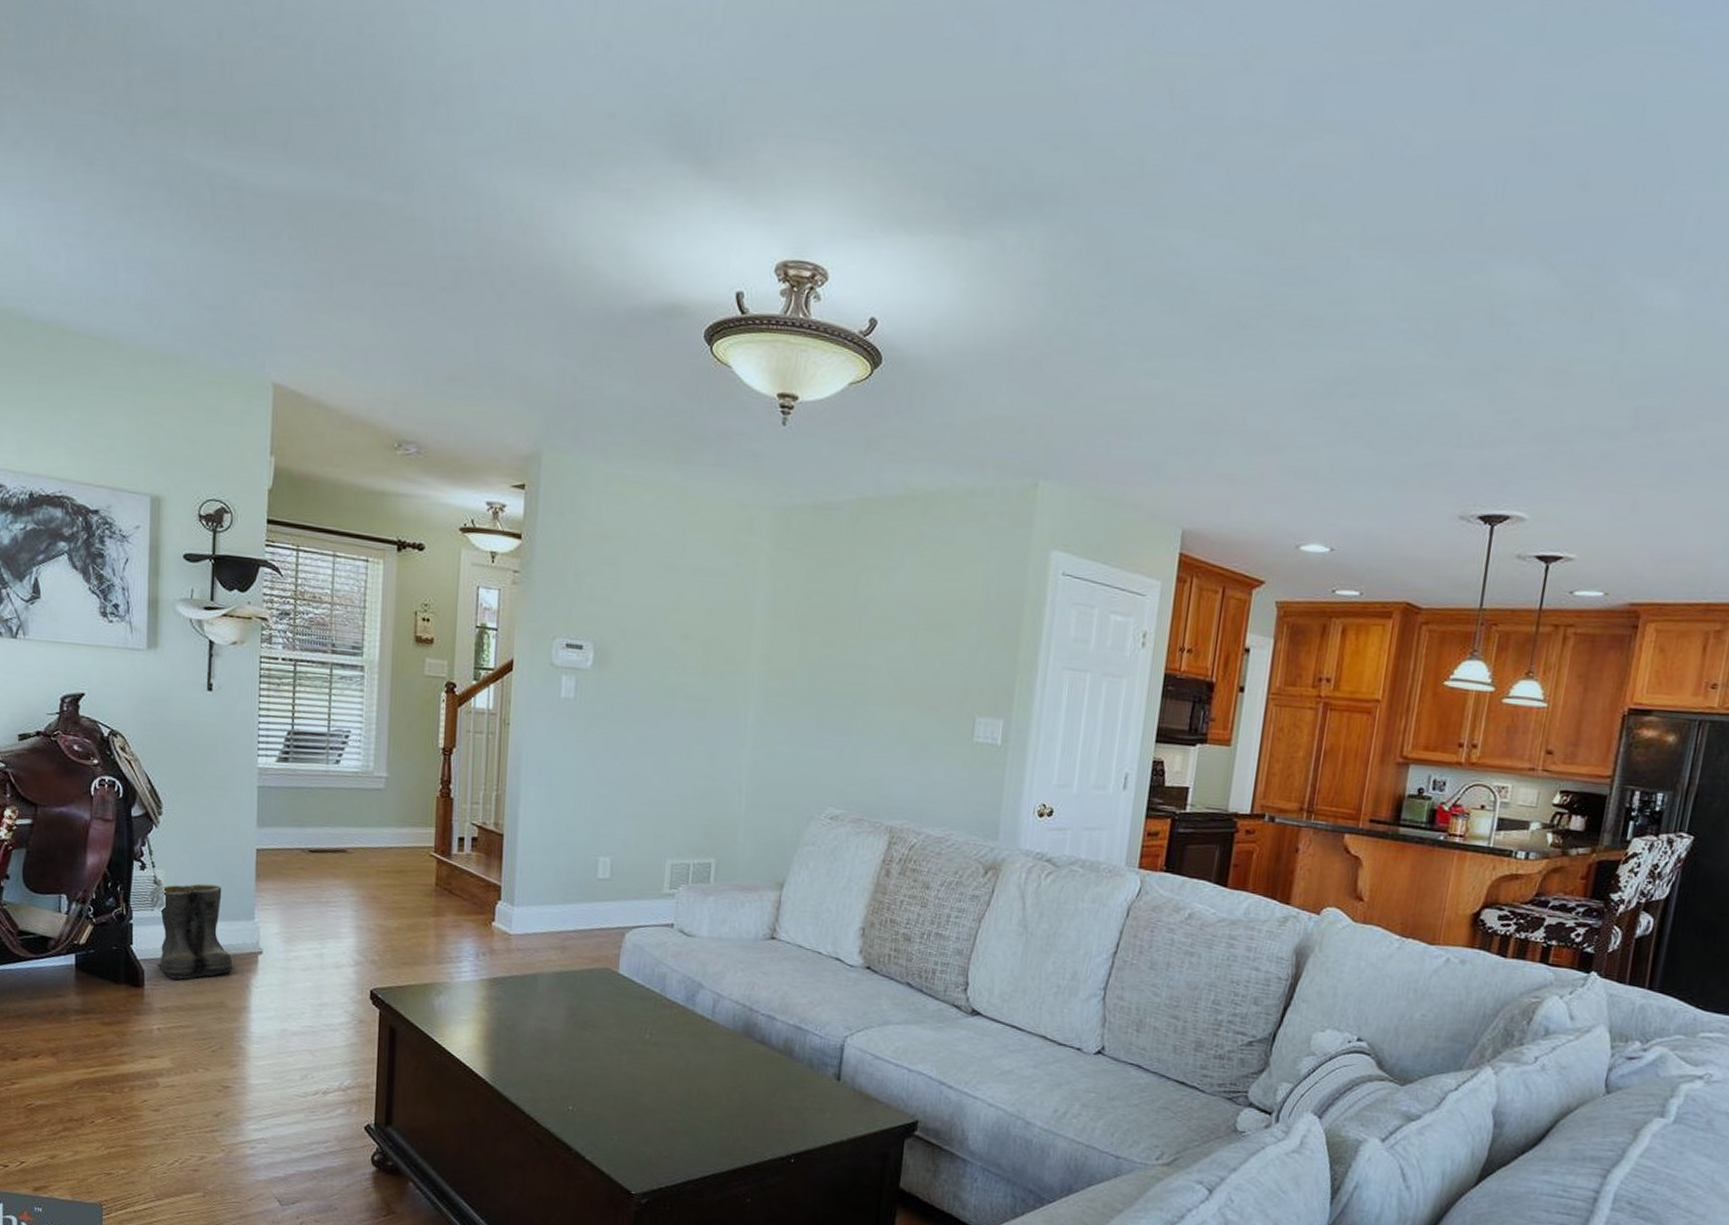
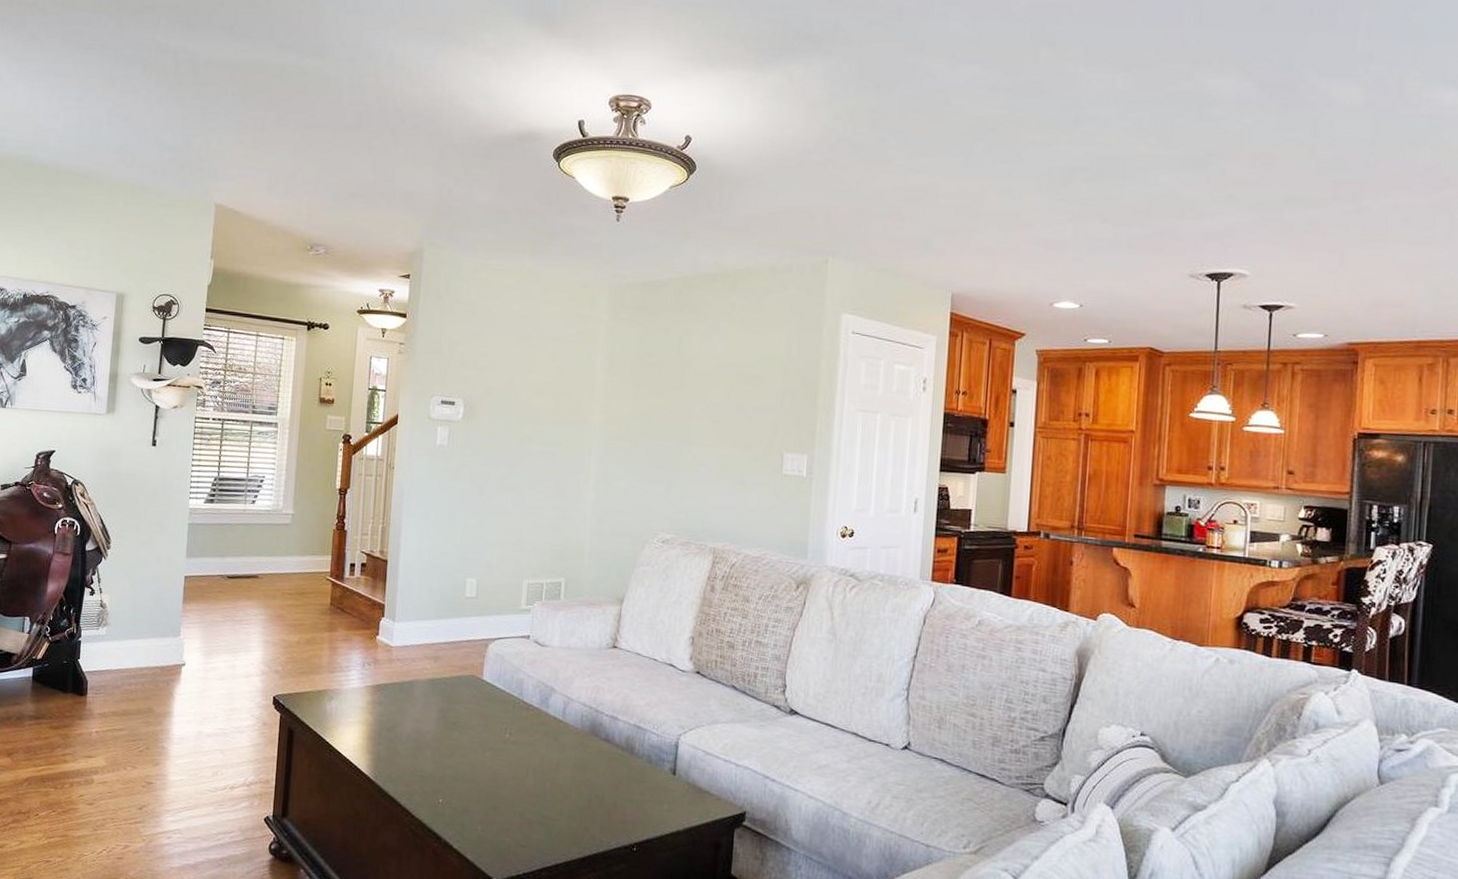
boots: present [156,883,237,980] -> none [98,606,164,689]

